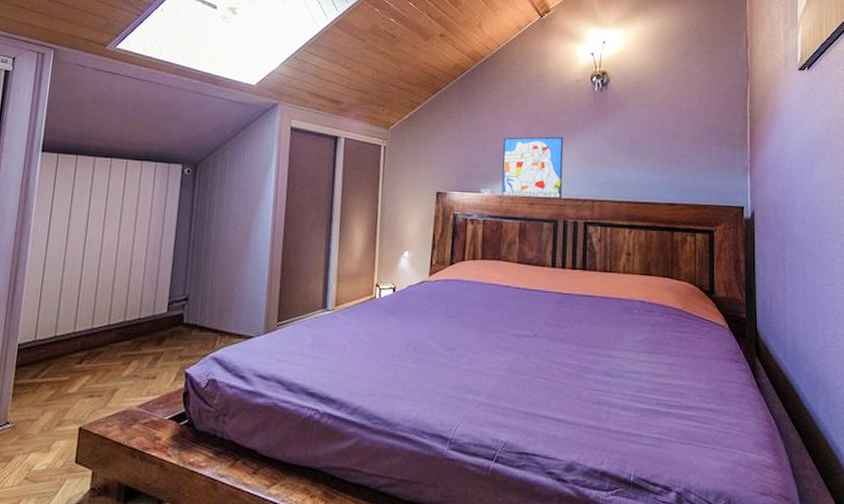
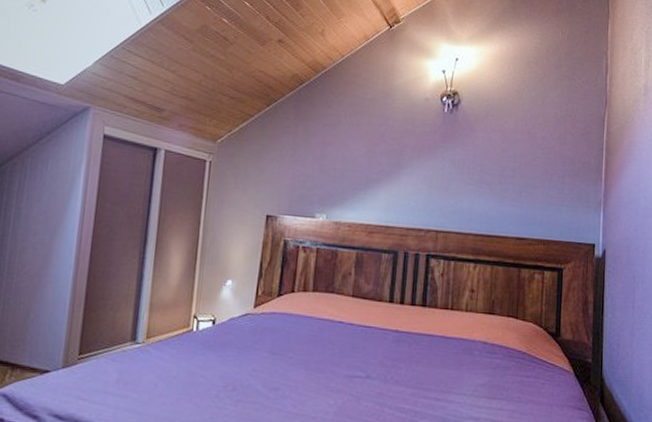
wall art: present [502,136,564,200] -> none [338,158,409,229]

